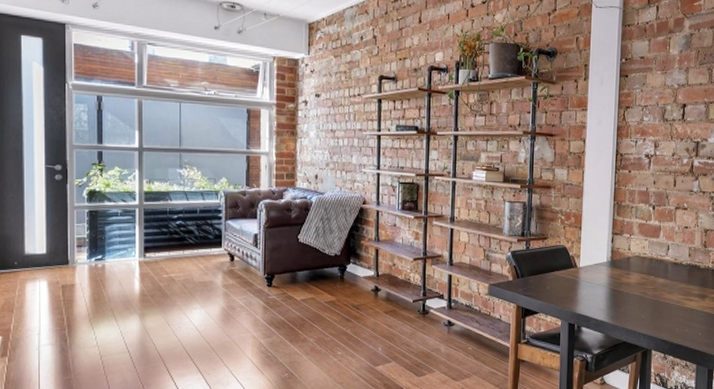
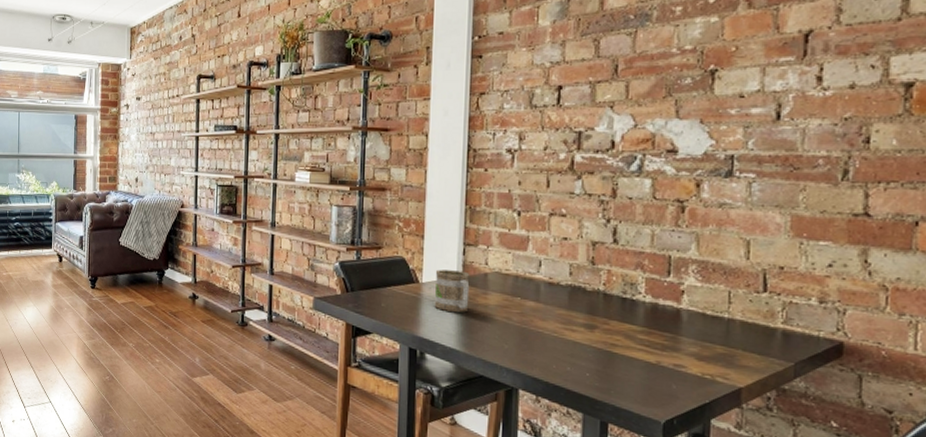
mug: none [588,255,617,290] -> present [434,269,470,312]

